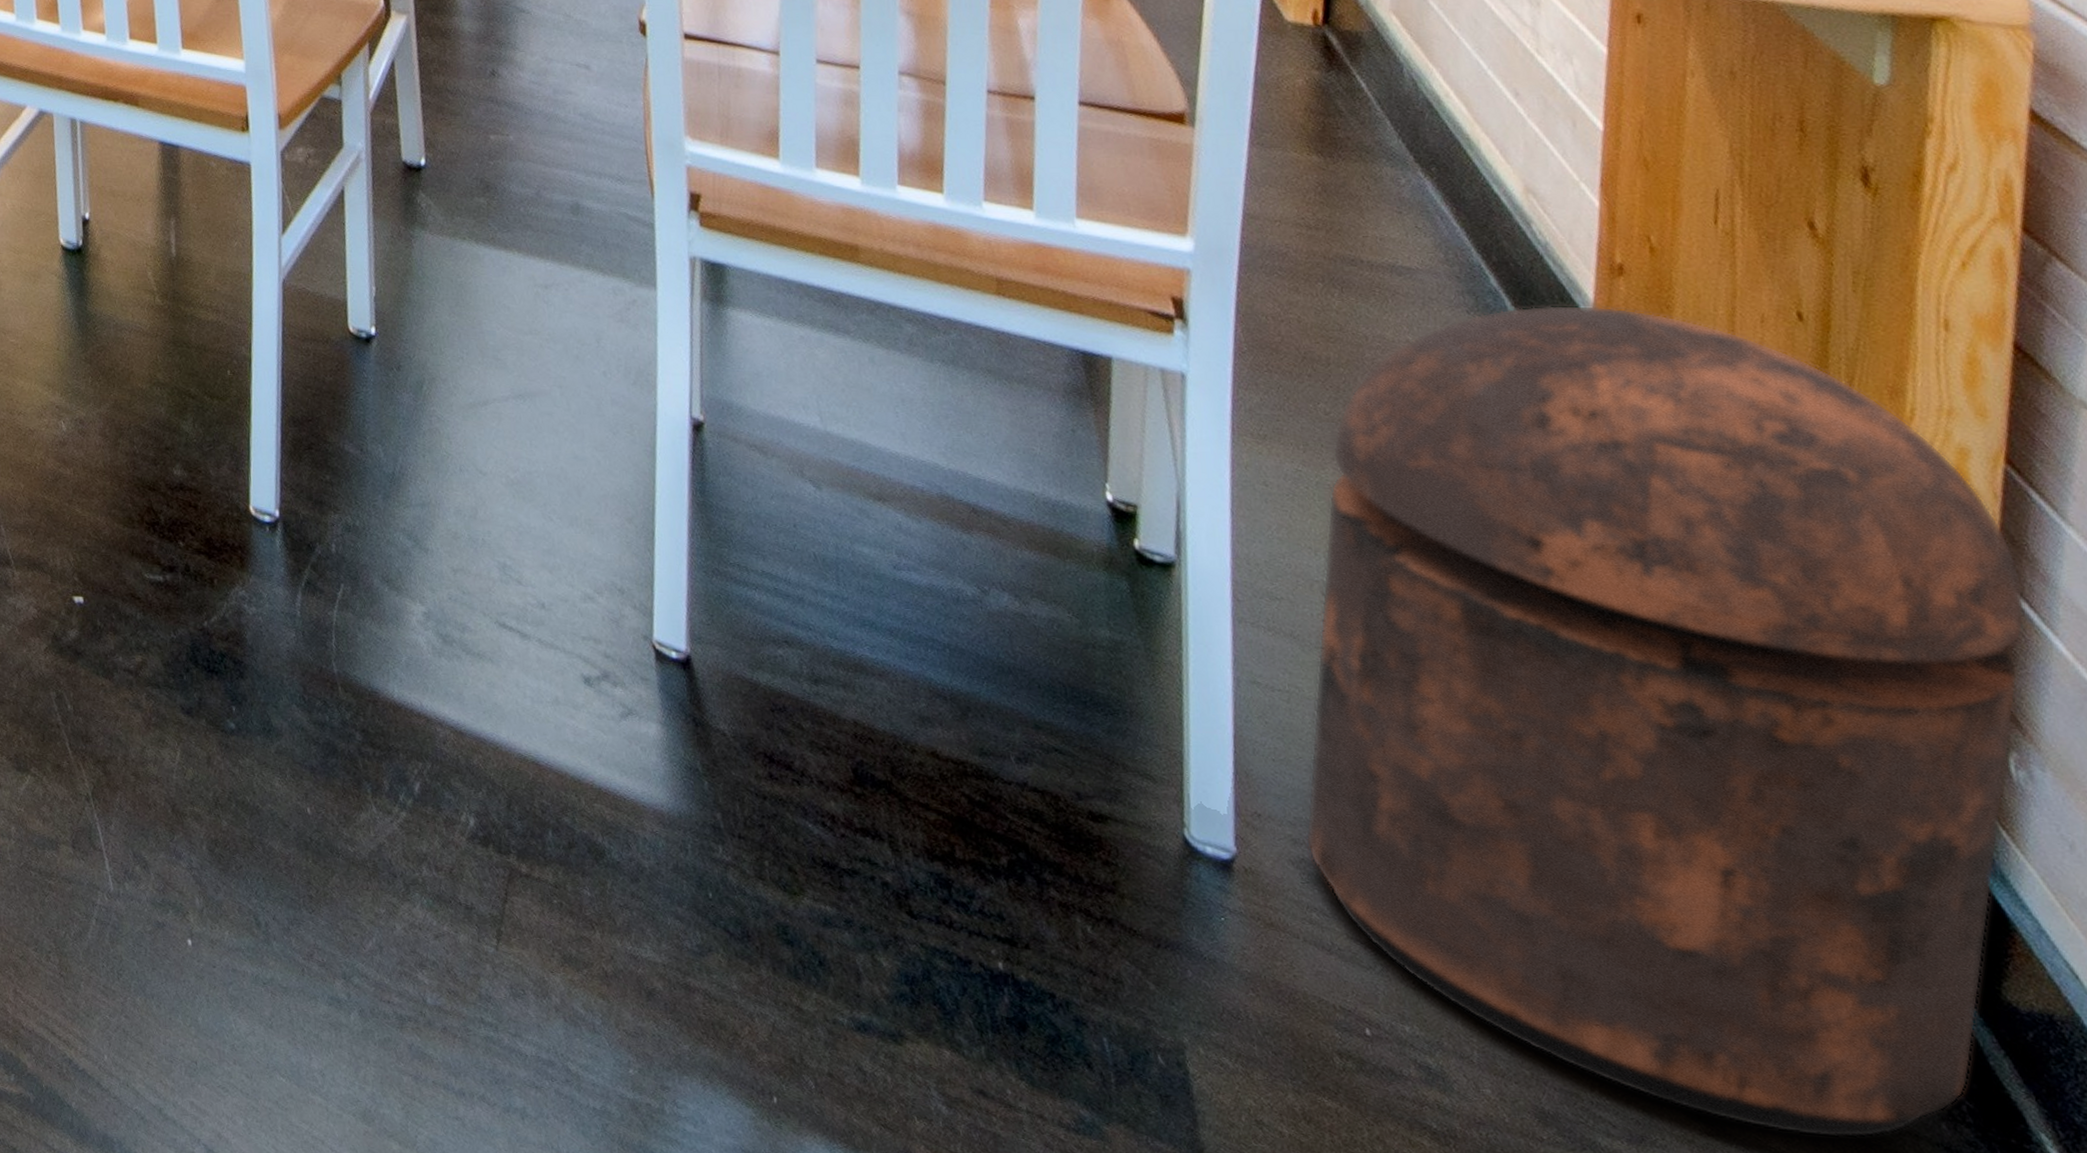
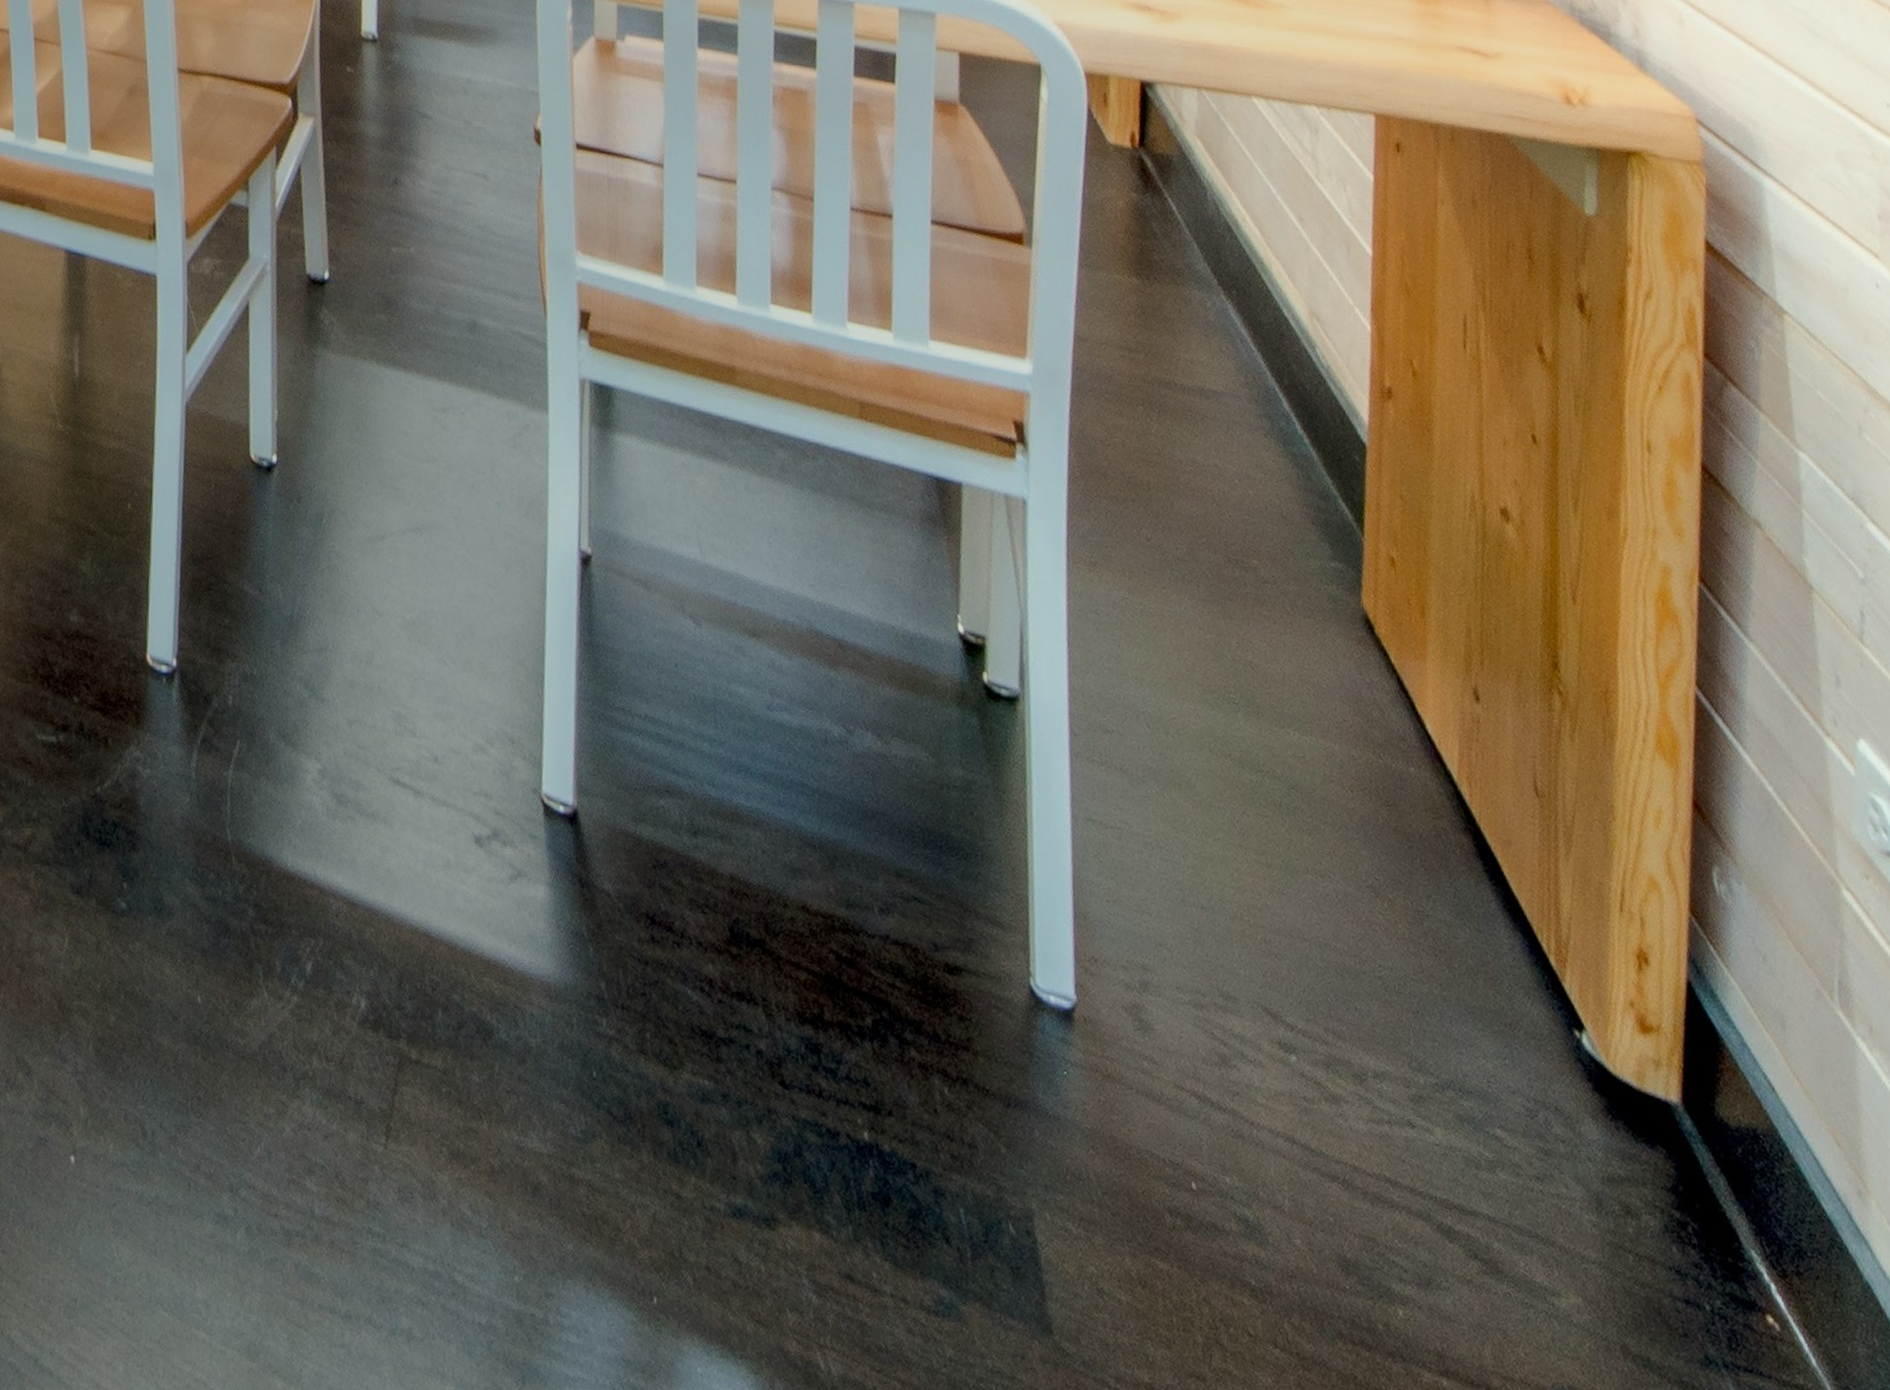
trash can: present [1305,305,2026,1139] -> none [1136,428,1720,1269]

